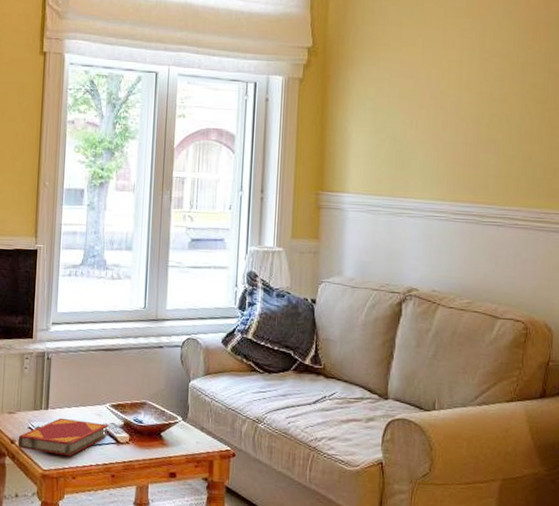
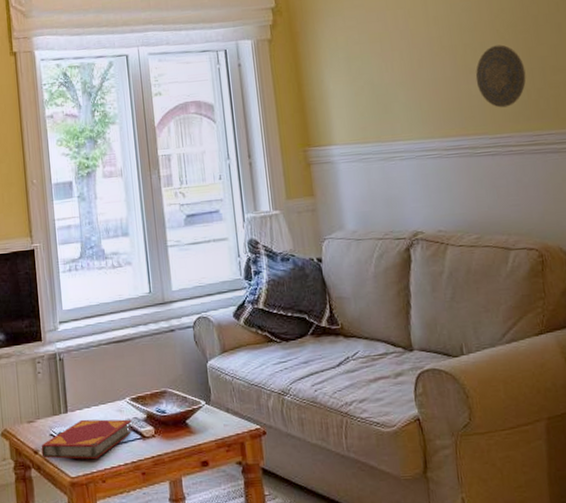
decorative plate: none [495,119,546,182] -> present [475,44,526,108]

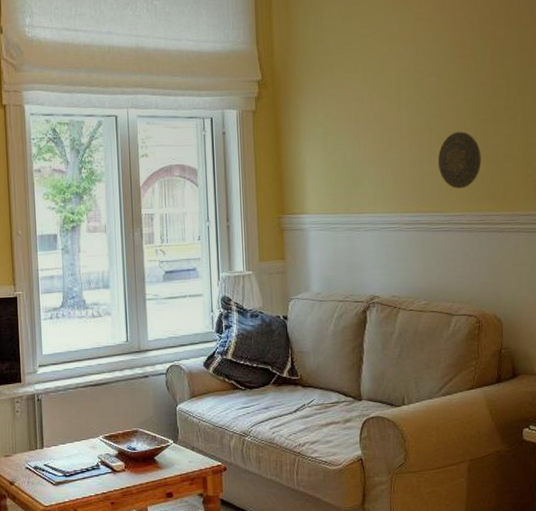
hardback book: present [41,419,133,460] -> none [16,454,104,491]

